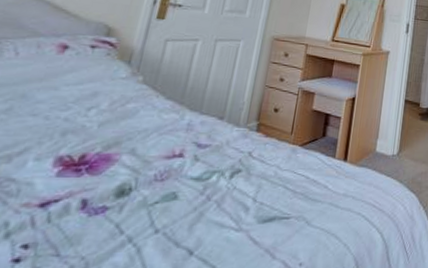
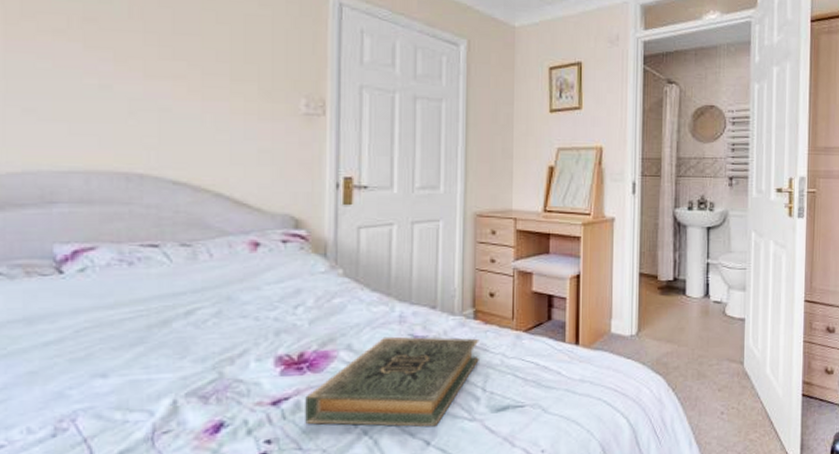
hardback book: none [70,143,258,236] -> present [305,336,479,427]

